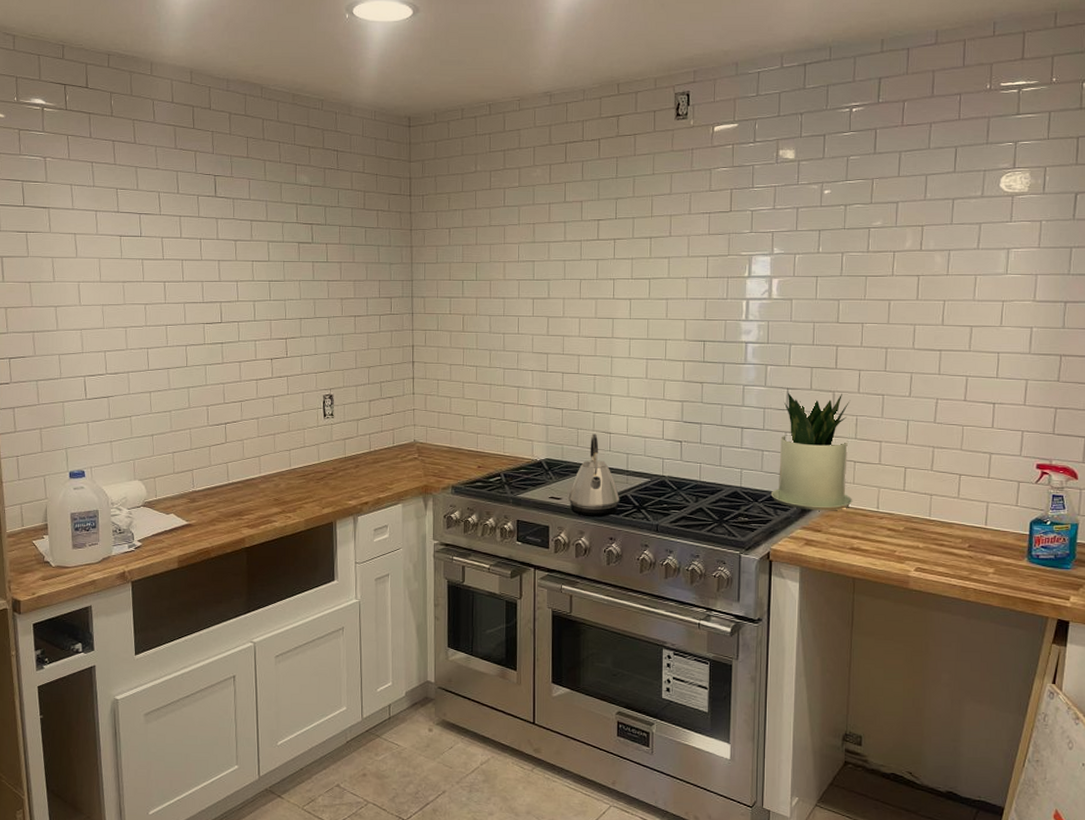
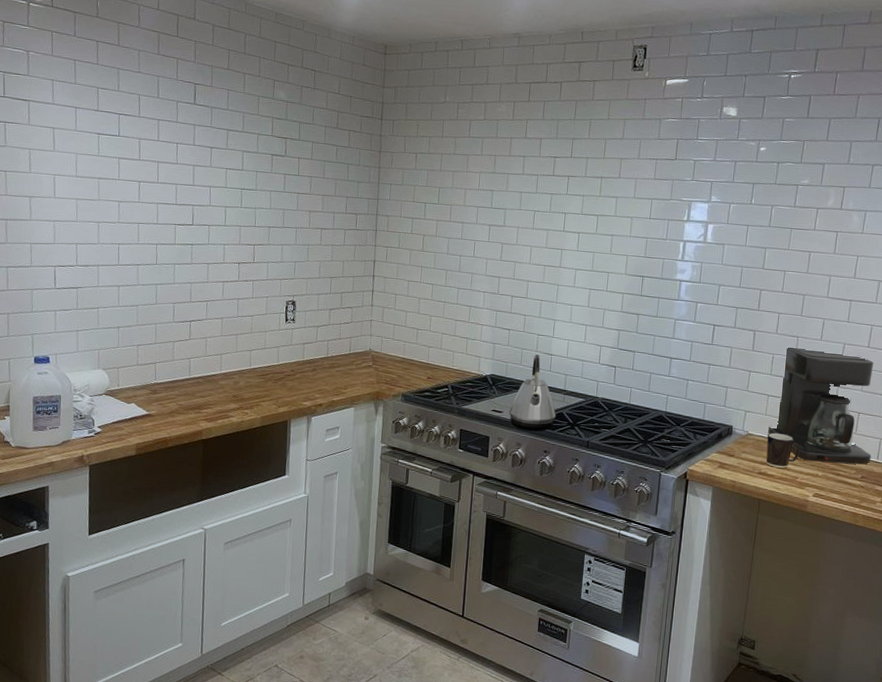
planter: present [770,393,853,511] -> none [692,329,769,439]
coffee maker: none [857,407,979,532] -> present [767,348,874,465]
mug: none [857,503,895,542] -> present [765,432,799,468]

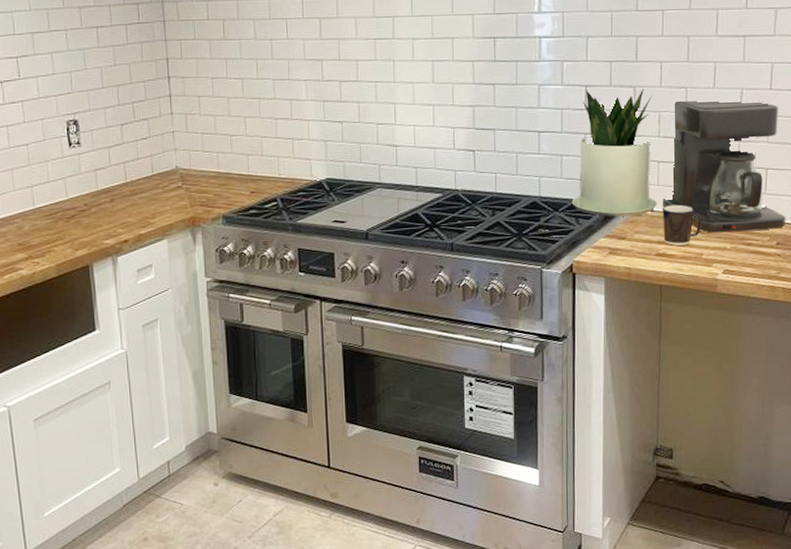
kettle: present [509,354,556,432] -> none [353,148,410,241]
planter: none [692,329,769,439] -> present [571,88,658,217]

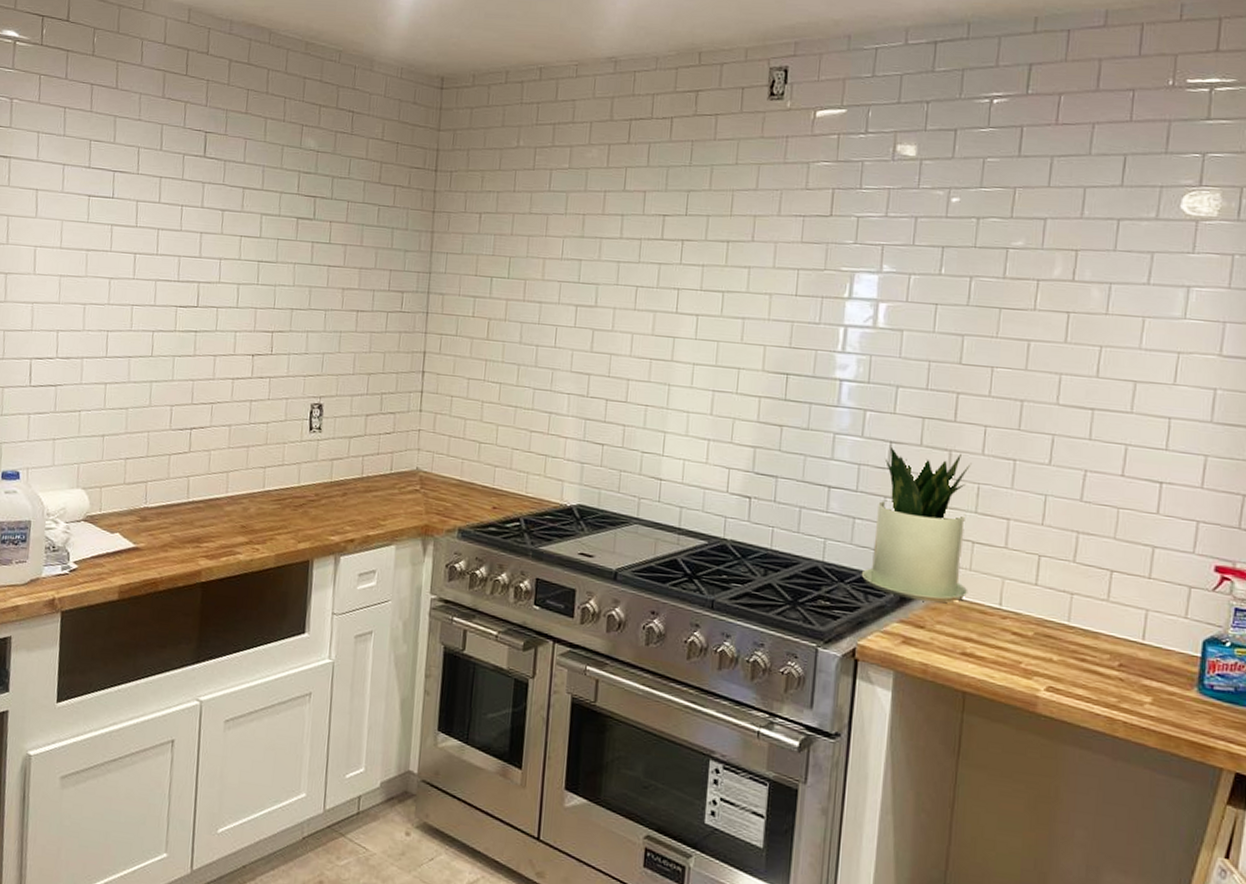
coffee maker: present [662,100,786,233] -> none [973,475,1134,647]
mug: present [662,204,701,246] -> none [972,595,1022,648]

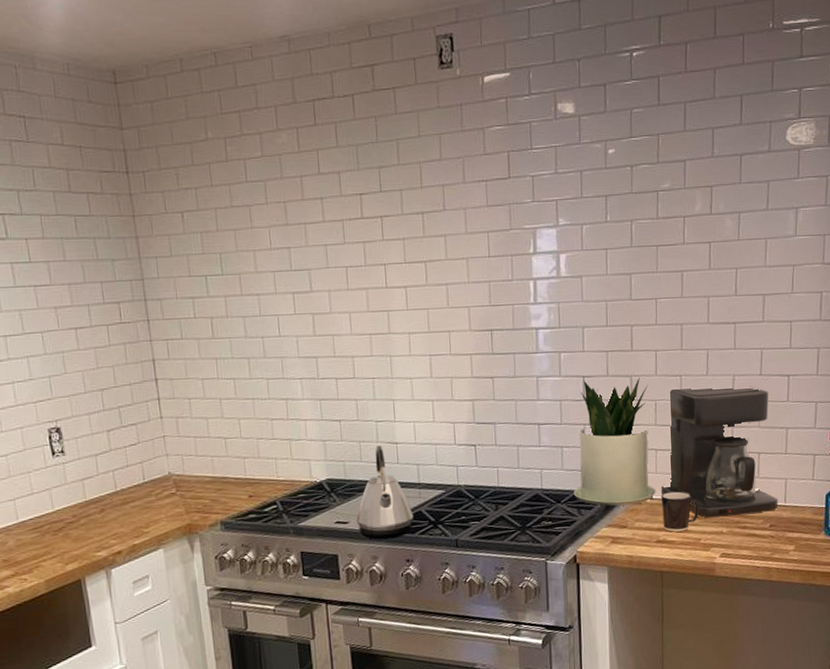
kettle: none [602,479,668,585] -> present [356,446,414,540]
mug: none [972,595,1022,648] -> present [660,491,699,532]
coffee maker: none [973,475,1134,647] -> present [660,386,778,518]

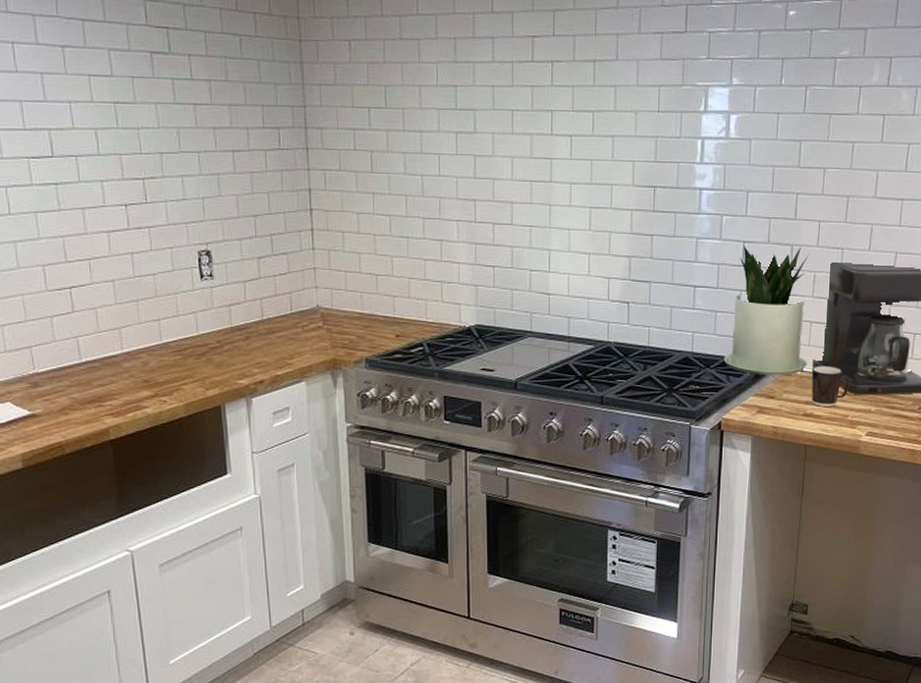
kettle: present [356,446,414,540] -> none [502,295,561,391]

